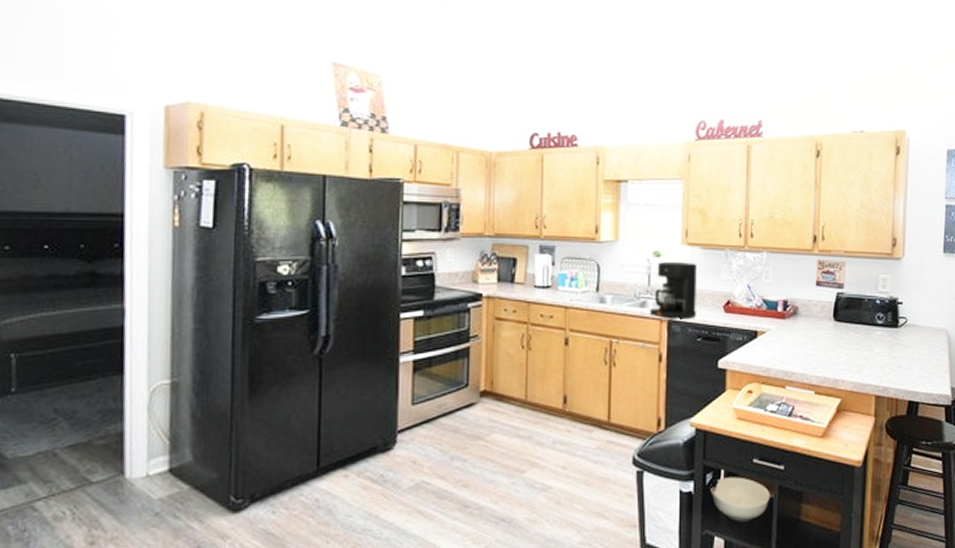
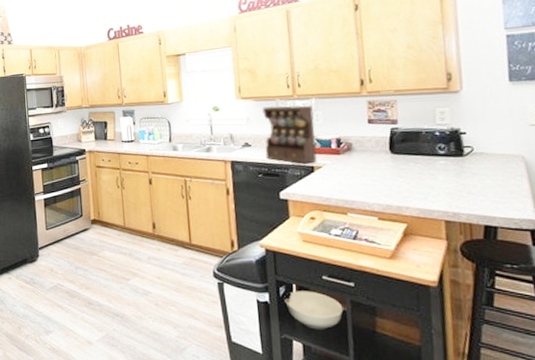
coffee maker: present [649,261,697,320] -> none [214,113,255,161]
spice rack: none [708,257,763,328] -> present [262,105,317,164]

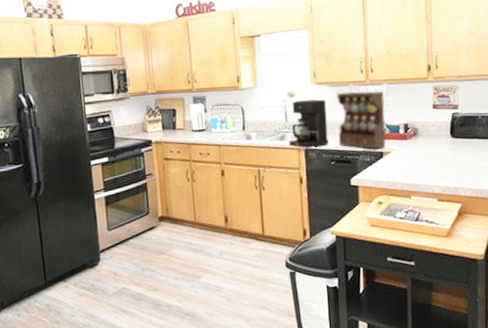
coffee maker: none [214,113,255,161] -> present [288,99,329,149]
bowl: present [284,291,343,330] -> none [352,272,404,309]

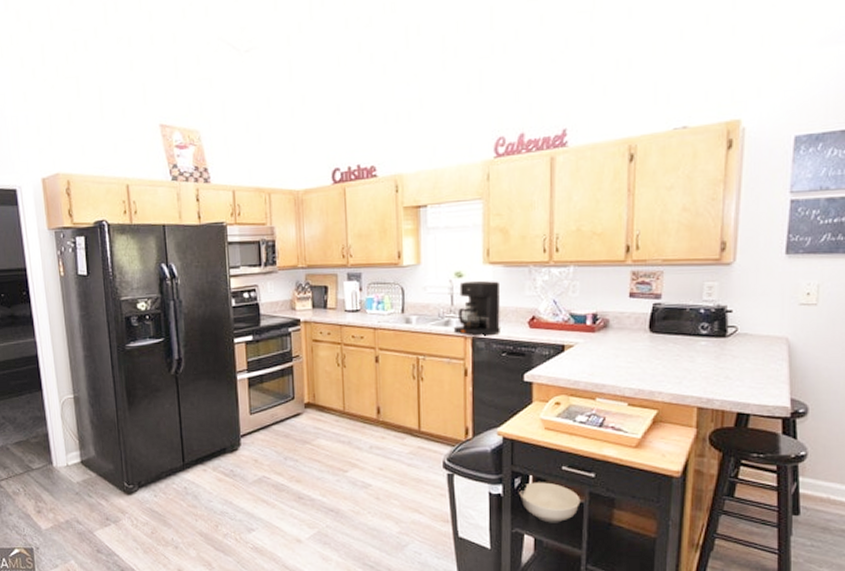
spice rack: present [336,91,386,150] -> none [512,273,570,342]
bowl: none [352,272,404,309] -> present [519,482,581,523]

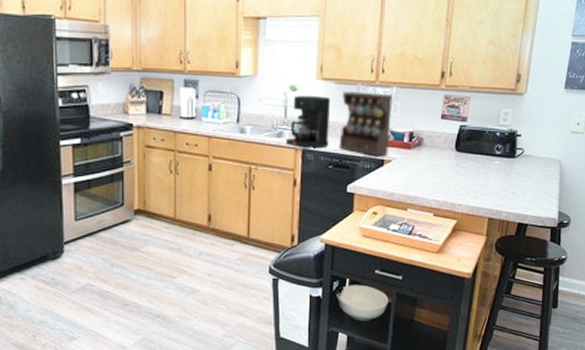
spice rack: none [512,273,570,342] -> present [339,91,393,157]

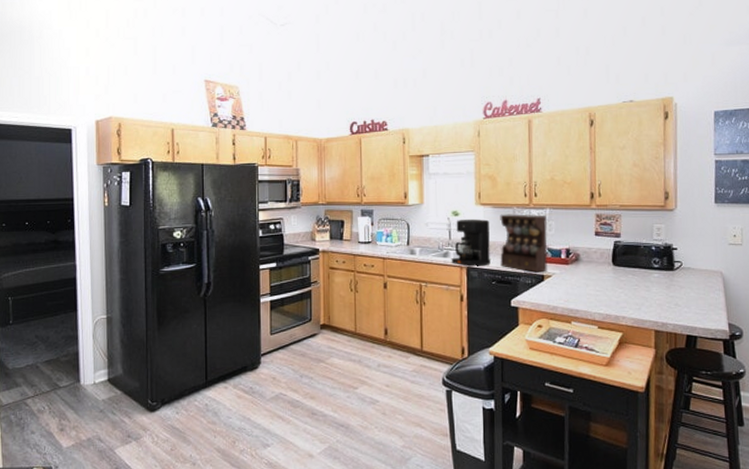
bowl: present [336,285,389,322] -> none [509,397,562,436]

